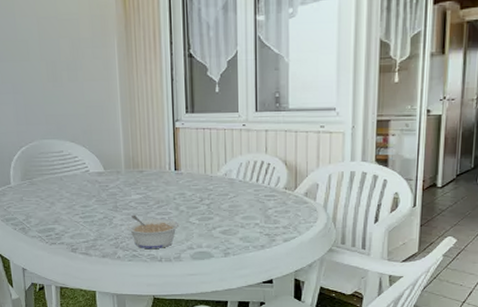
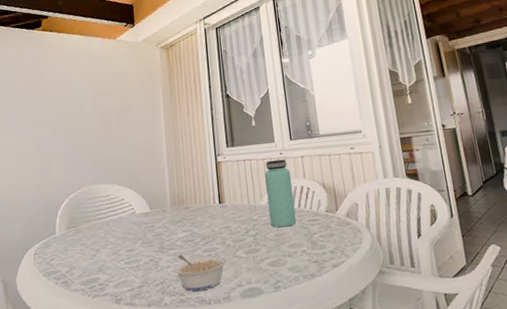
bottle: none [225,131,253,200] -> present [265,159,297,228]

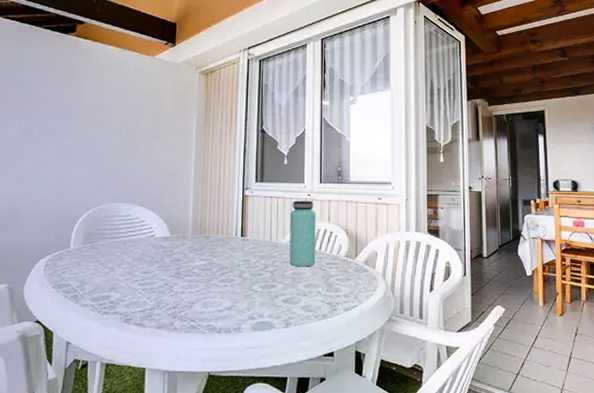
legume: present [173,254,227,292] -> none [186,282,242,320]

